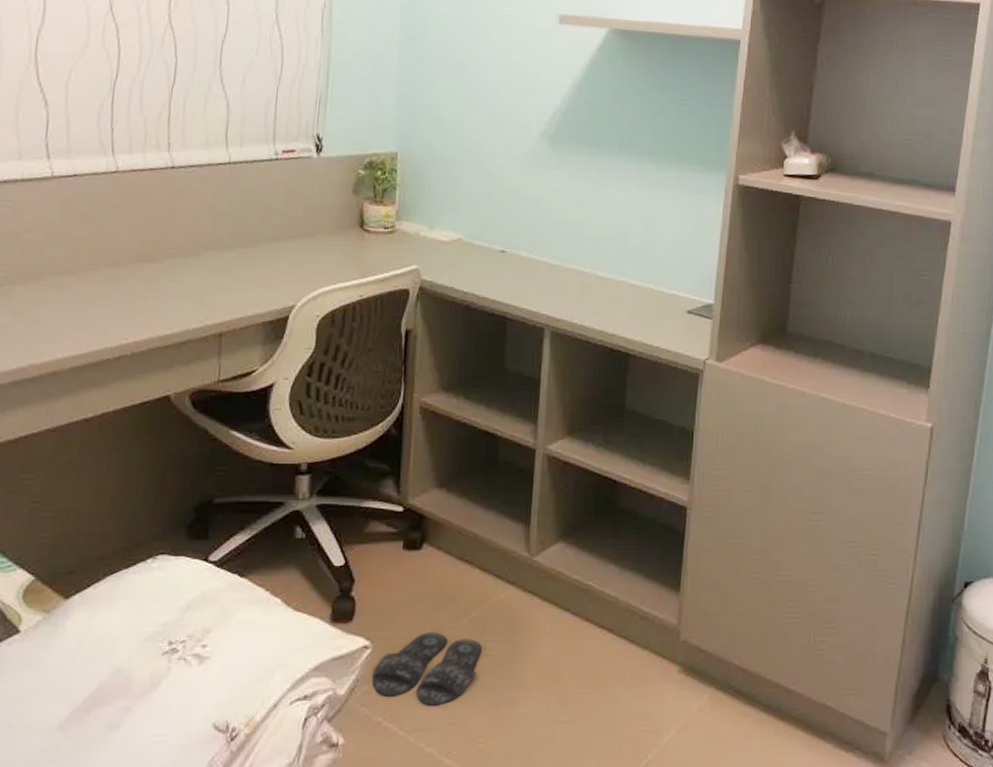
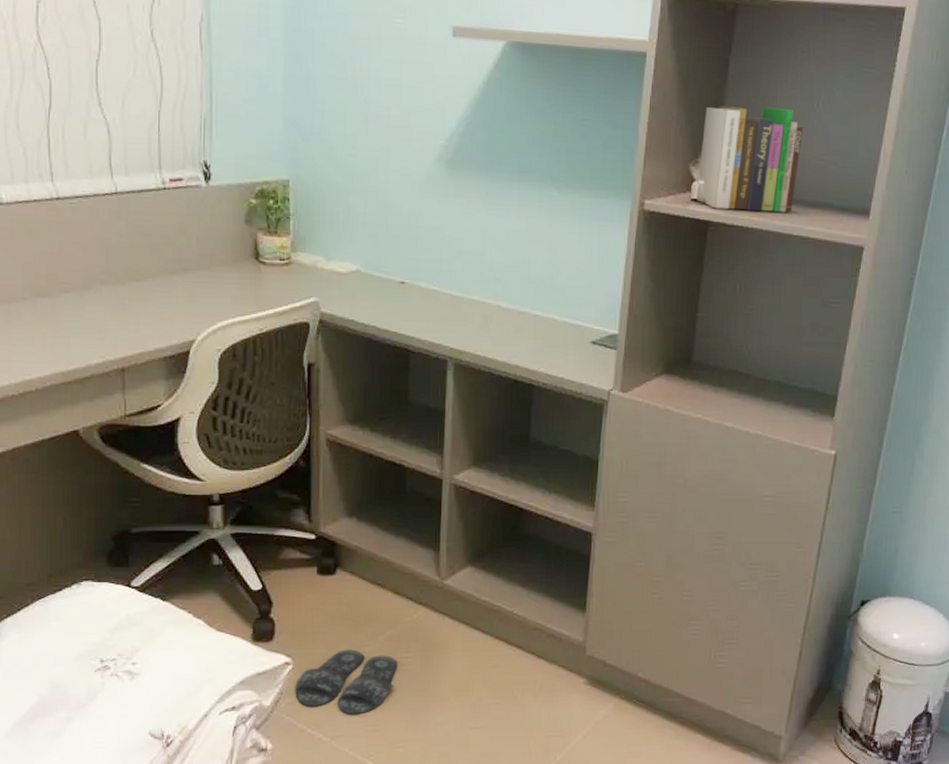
books: none [788,89,889,189] -> present [696,106,803,213]

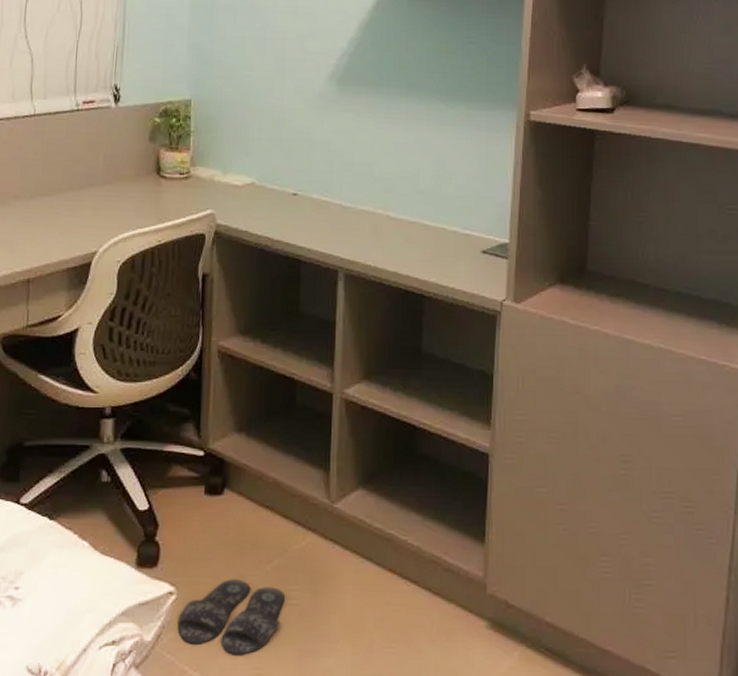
books: present [696,106,803,213] -> none [581,20,685,121]

